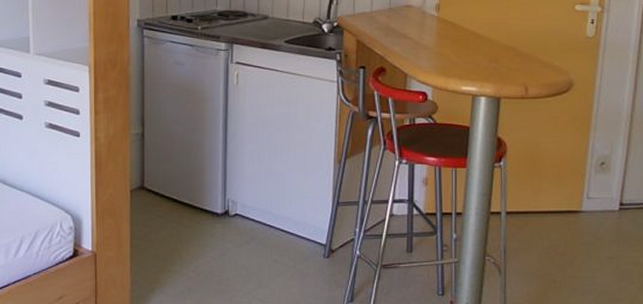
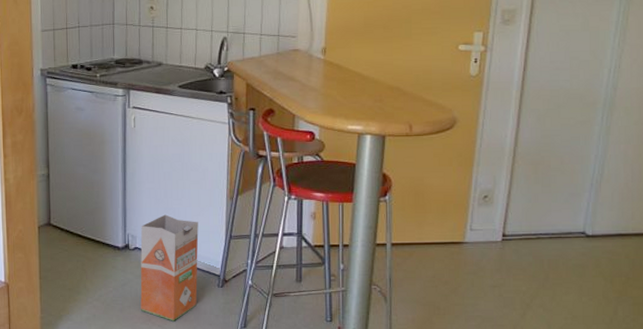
waste bin: none [240,178,304,295] -> present [140,214,199,321]

